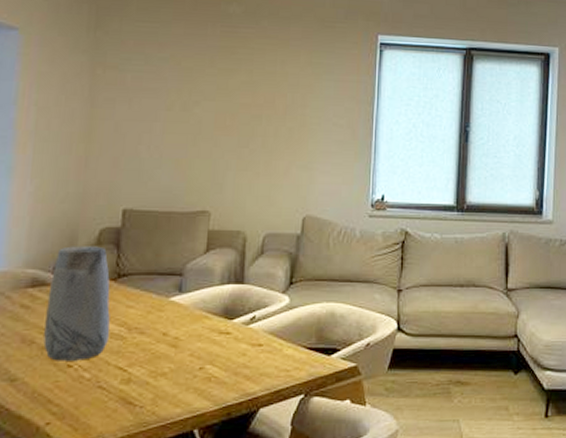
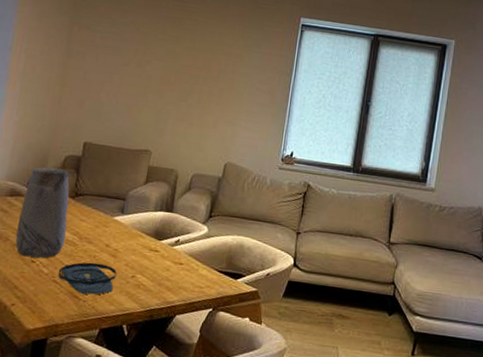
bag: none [103,357,180,398] -> present [58,262,117,295]

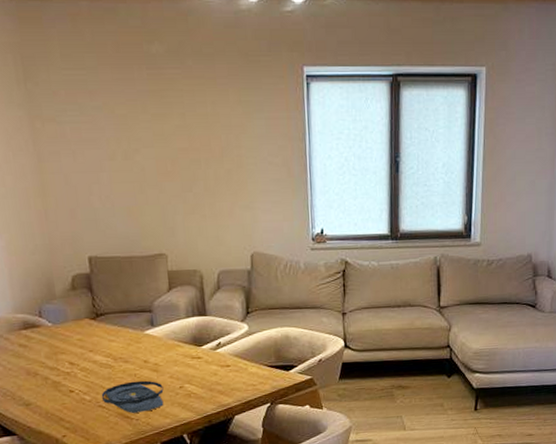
vase: present [15,167,70,259] -> none [39,291,100,388]

